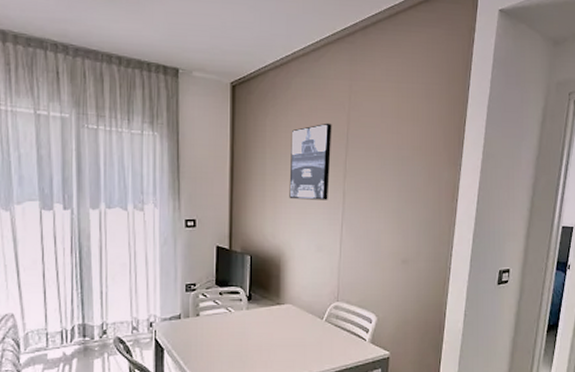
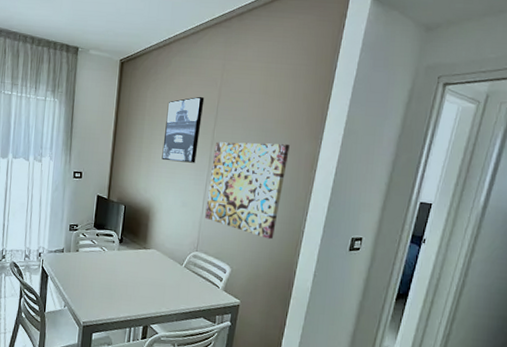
wall art: none [344,172,428,280] -> present [205,142,290,240]

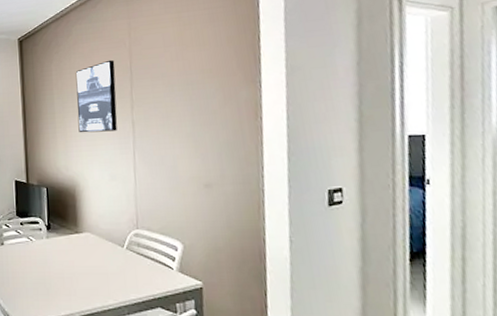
wall art: present [205,142,290,240] -> none [136,93,228,205]

